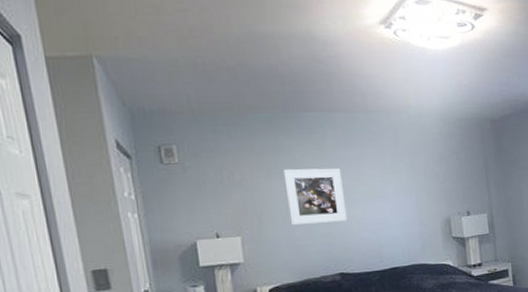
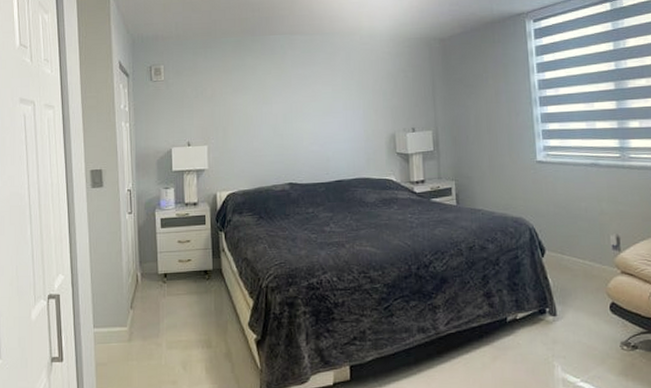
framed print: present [283,168,348,226] -> none [247,85,299,138]

